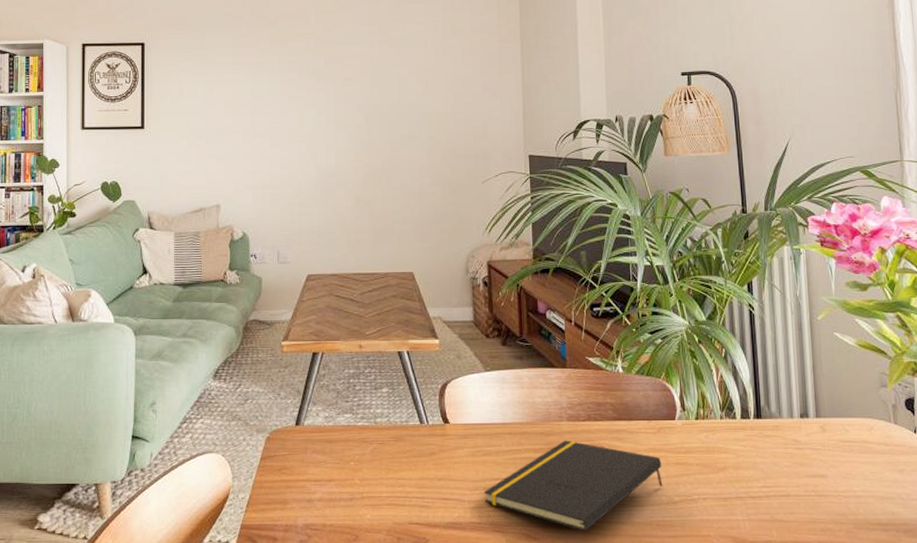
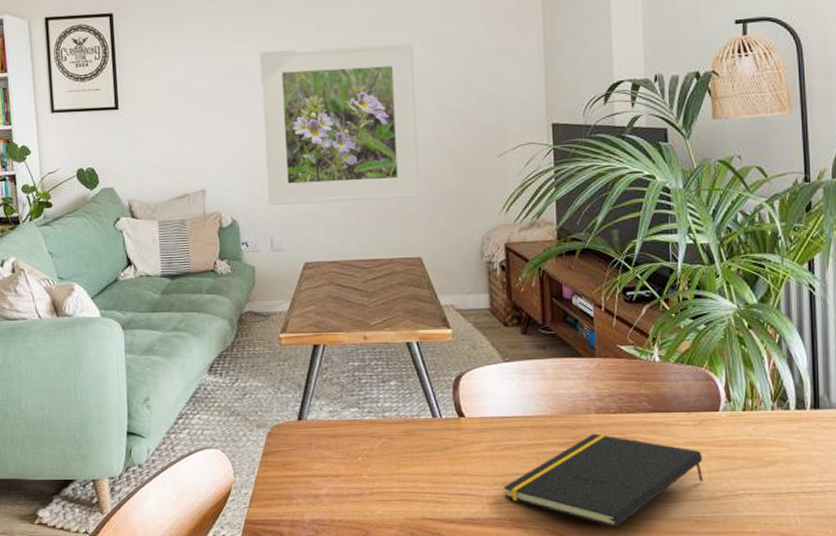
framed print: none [274,81,413,221] -> present [259,43,420,205]

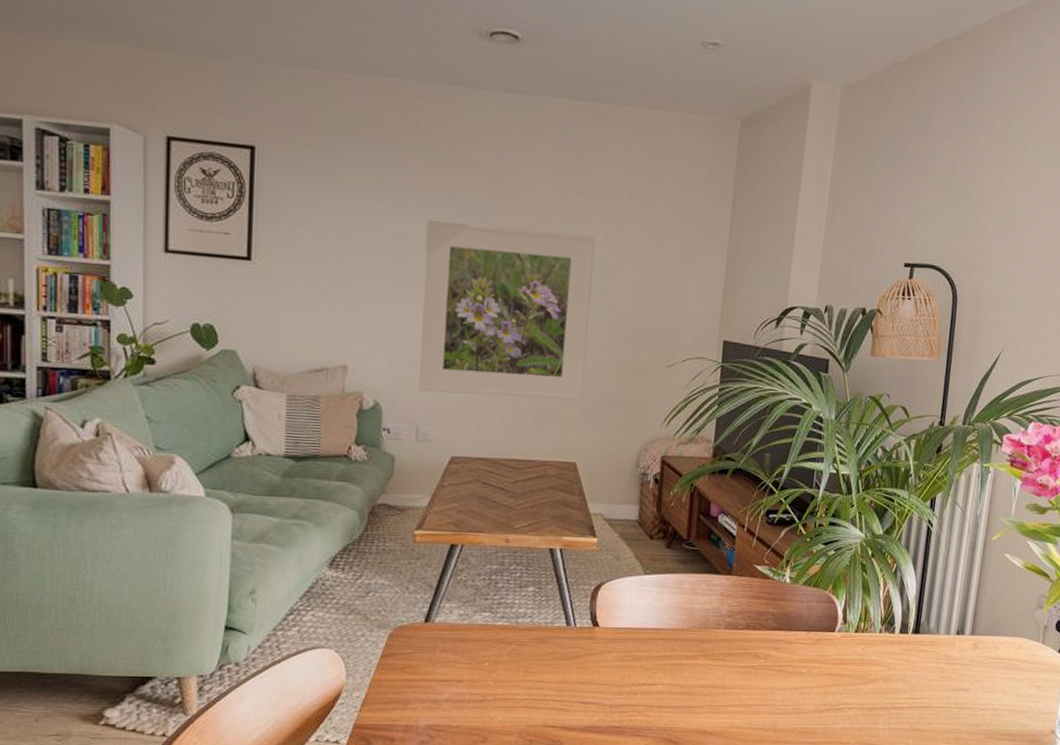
notepad: present [503,433,704,528] -> none [627,648,815,737]

